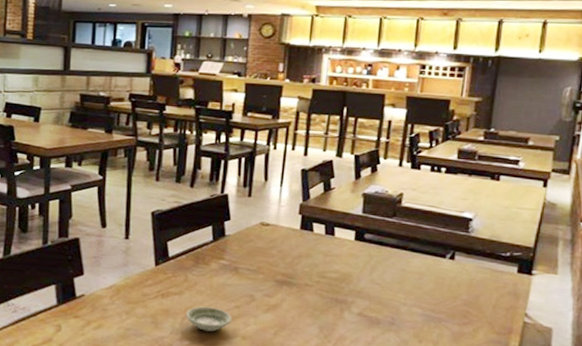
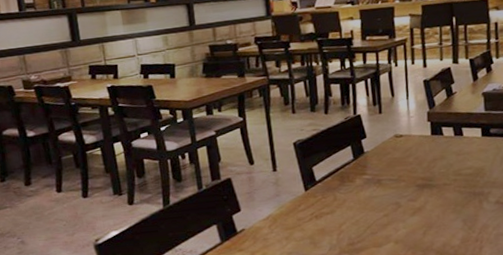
saucer: present [185,306,232,332] -> none [340,219,383,243]

